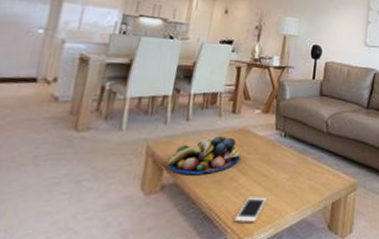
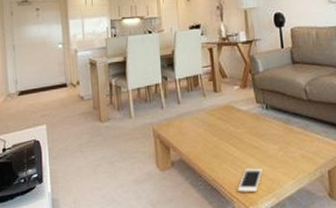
fruit bowl: present [167,136,241,175] -> none [172,115,230,152]

